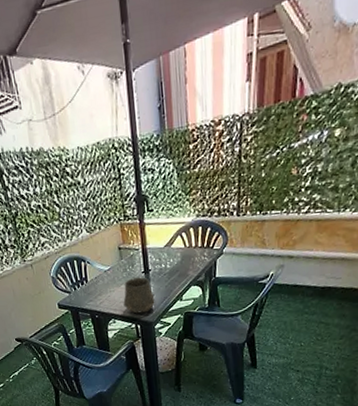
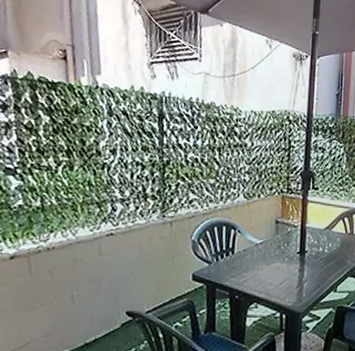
ceramic cup: present [123,277,155,314] -> none [270,257,307,301]

